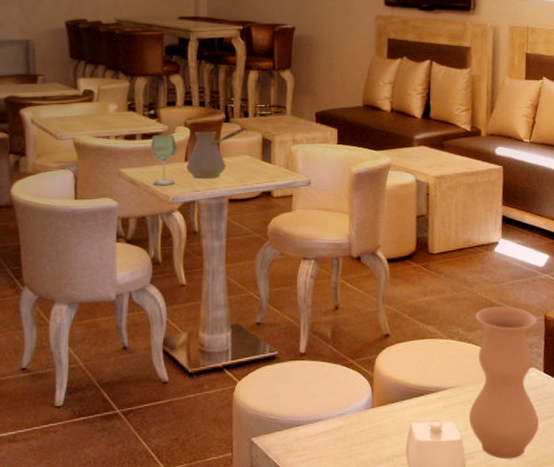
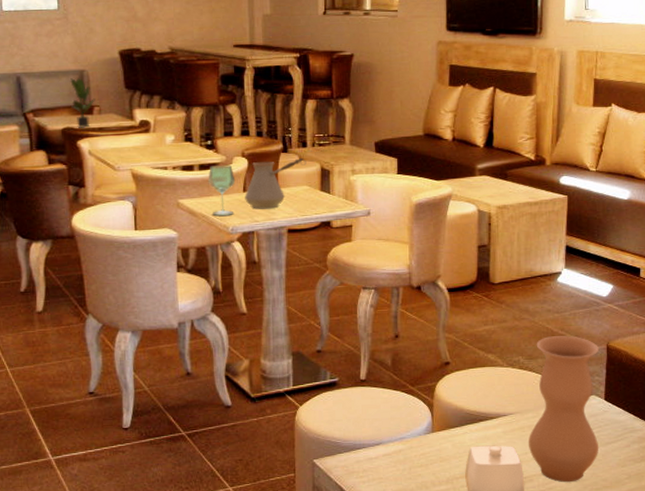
potted plant: none [16,47,40,97] -> present [70,78,95,128]

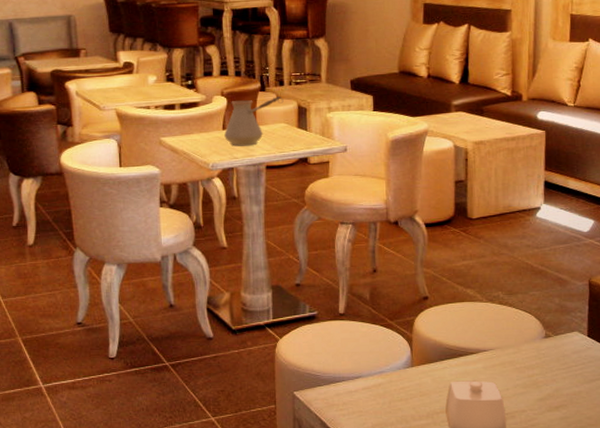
potted plant: present [70,78,95,128] -> none [58,23,82,70]
wine glass: present [208,164,236,216] -> none [189,103,215,153]
vase: present [528,336,600,482] -> none [509,271,582,419]

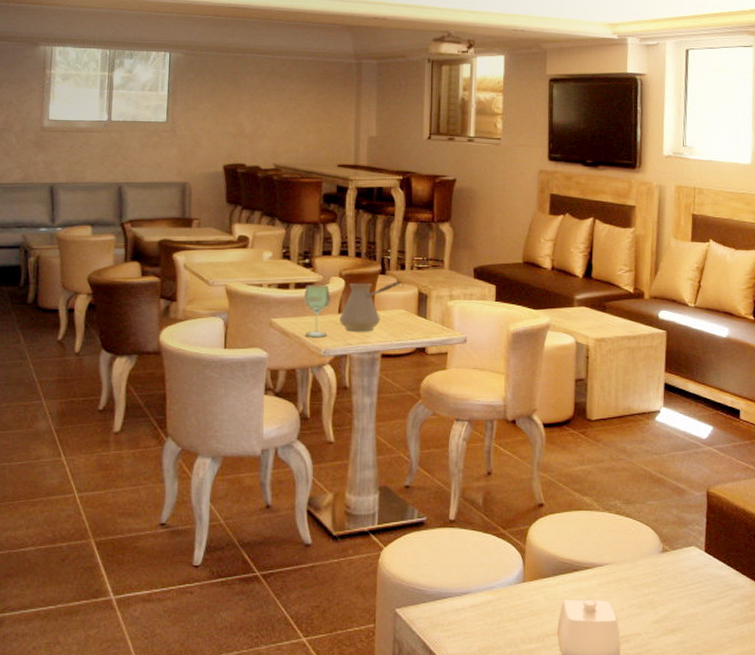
wine glass: none [189,103,215,153] -> present [303,284,331,337]

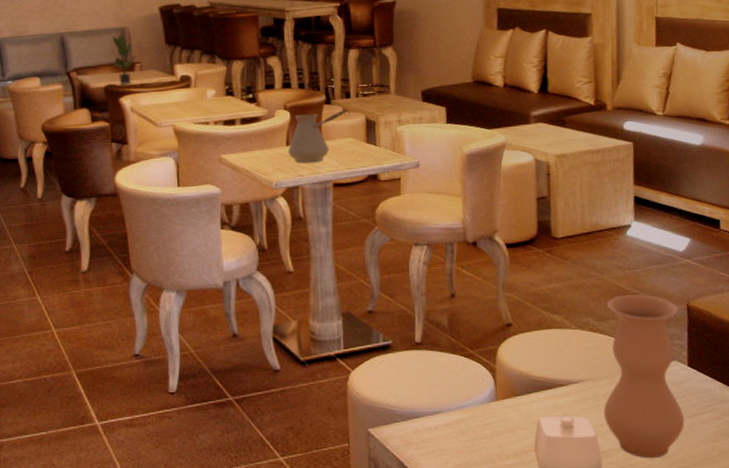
potted plant: none [171,190,196,241] -> present [112,35,137,85]
wine glass: present [303,284,331,337] -> none [250,118,278,171]
vase: none [624,479,699,643] -> present [603,294,684,458]

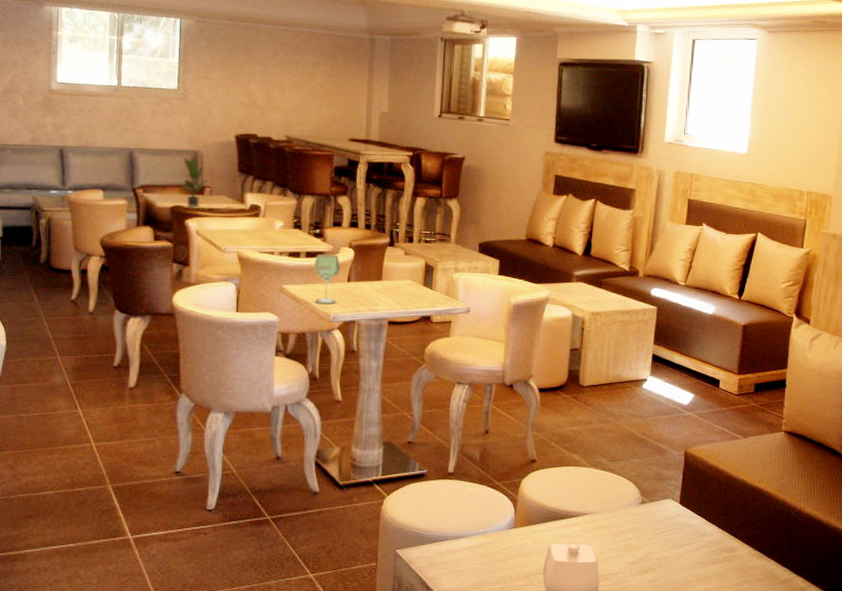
wine glass: none [250,118,278,171] -> present [313,253,341,304]
coffee pot: present [288,109,351,163] -> none [348,253,412,300]
vase: present [603,294,684,458] -> none [605,440,678,582]

